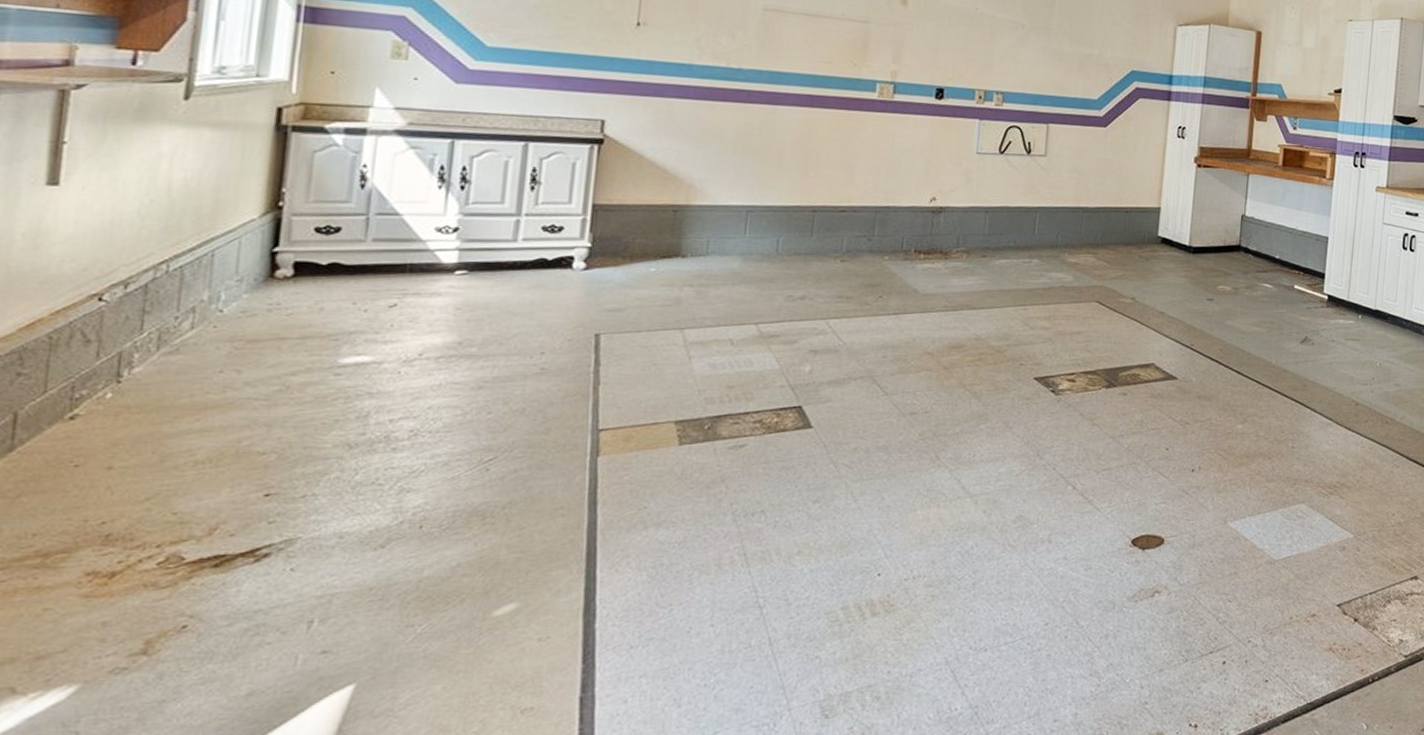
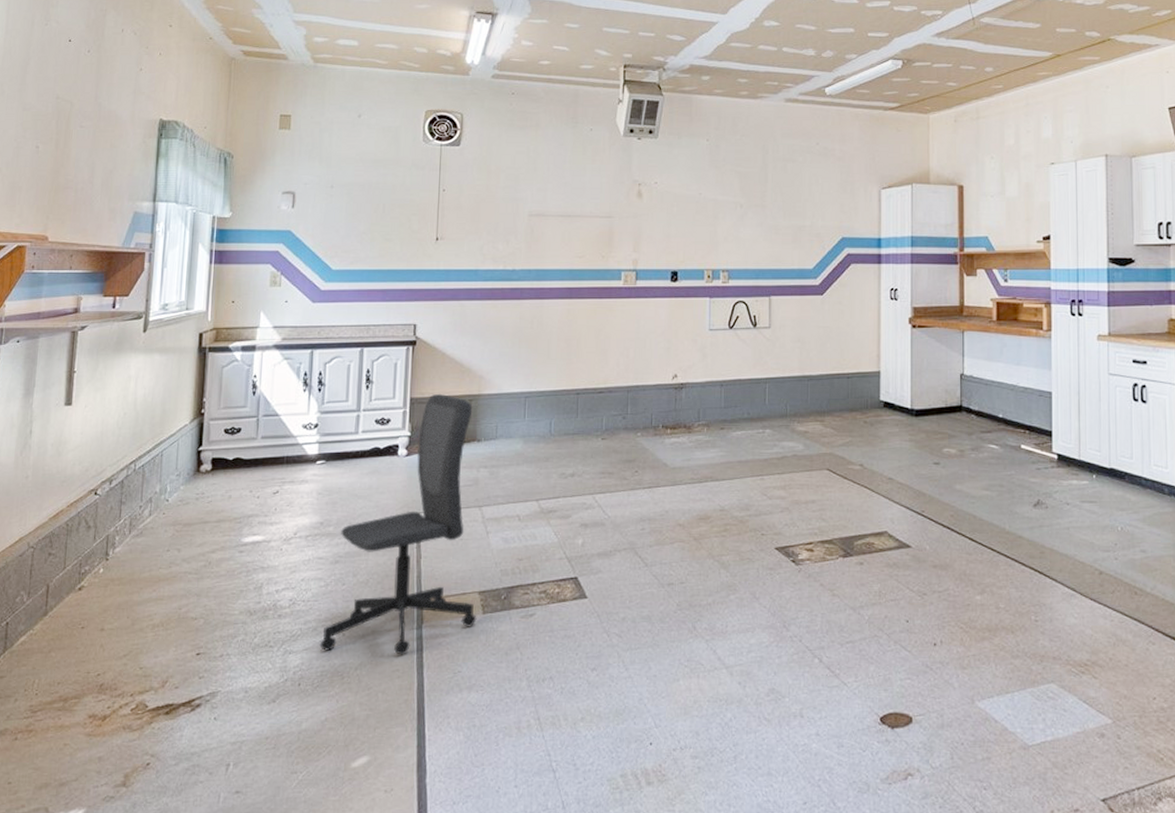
office chair: none [452,201,678,491] -> present [319,393,477,655]

